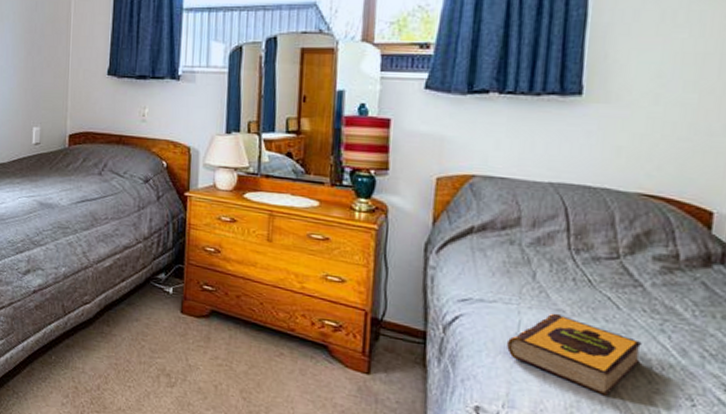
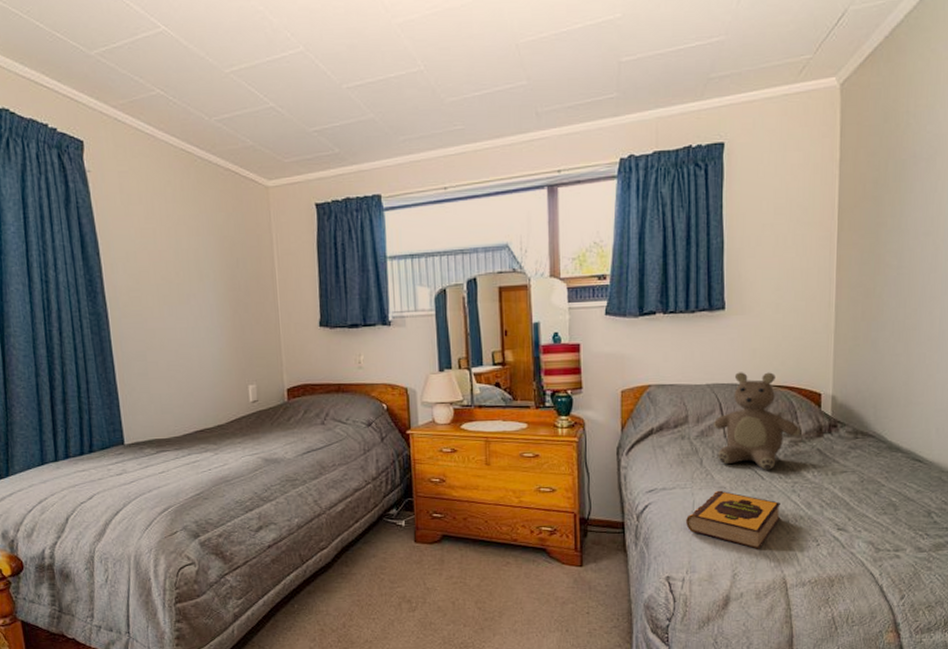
teddy bear: none [553,172,678,299] -> present [713,372,800,470]

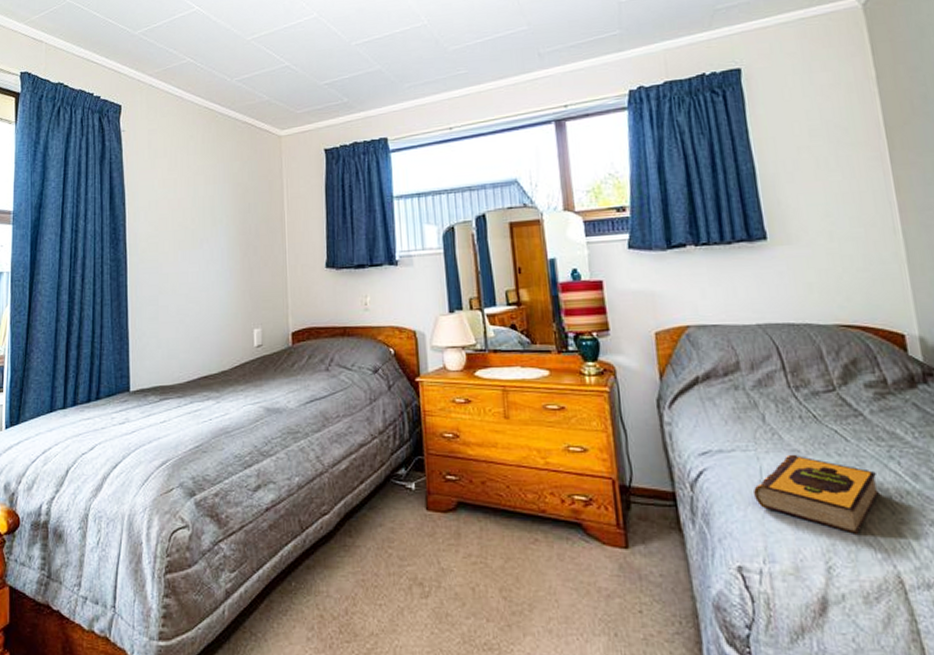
teddy bear: present [713,372,800,470] -> none [771,309,886,429]

